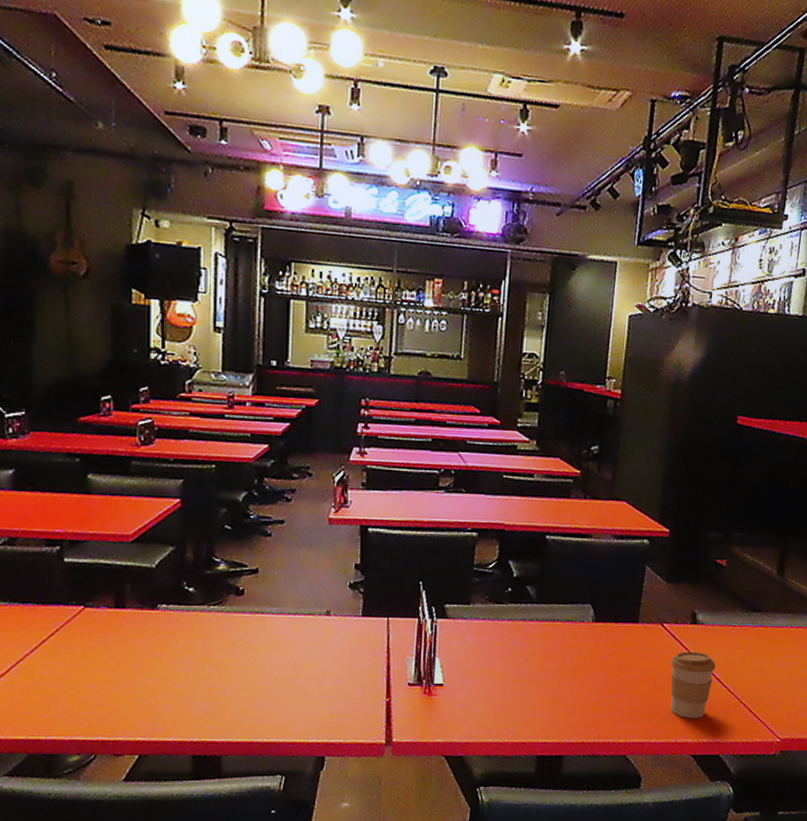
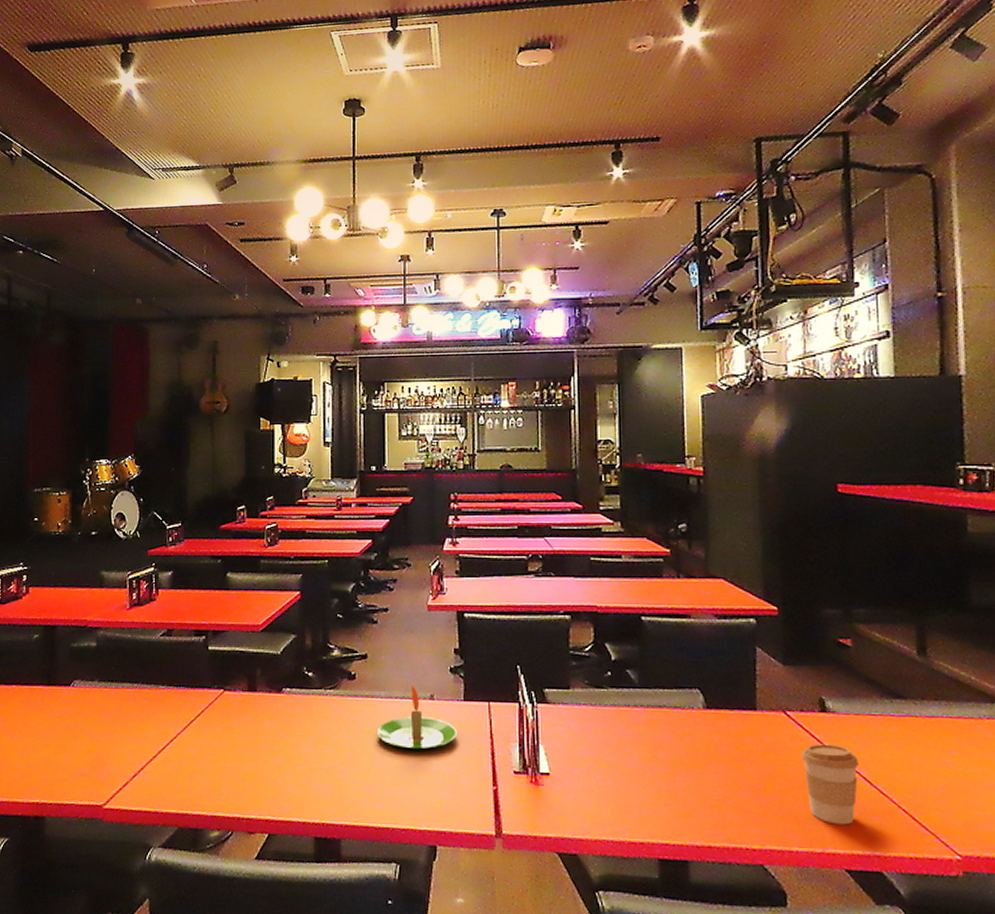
candle: none [265,601,353,665] -> present [376,685,457,749]

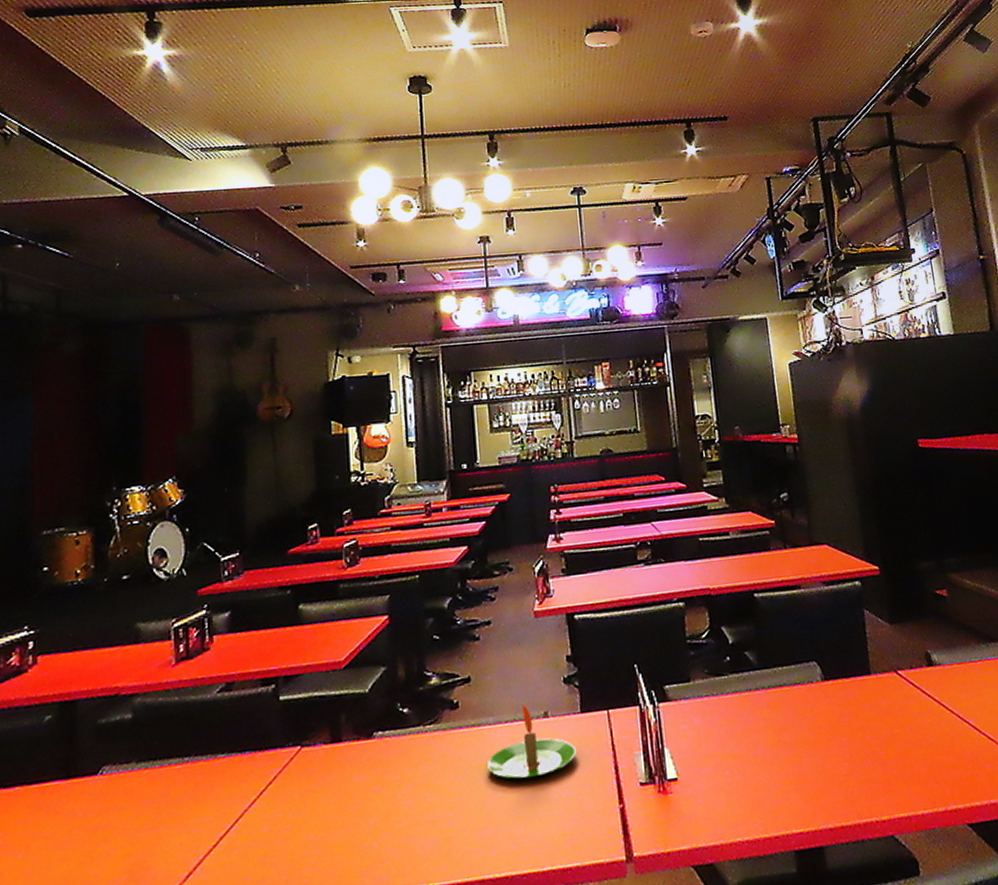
coffee cup: present [801,744,859,825] -> none [915,697,970,780]

